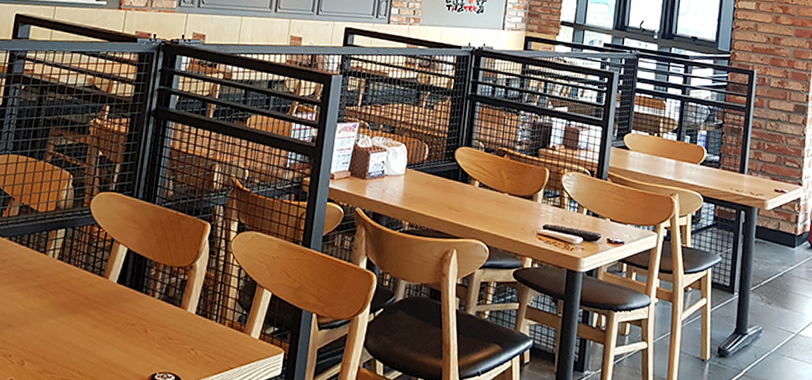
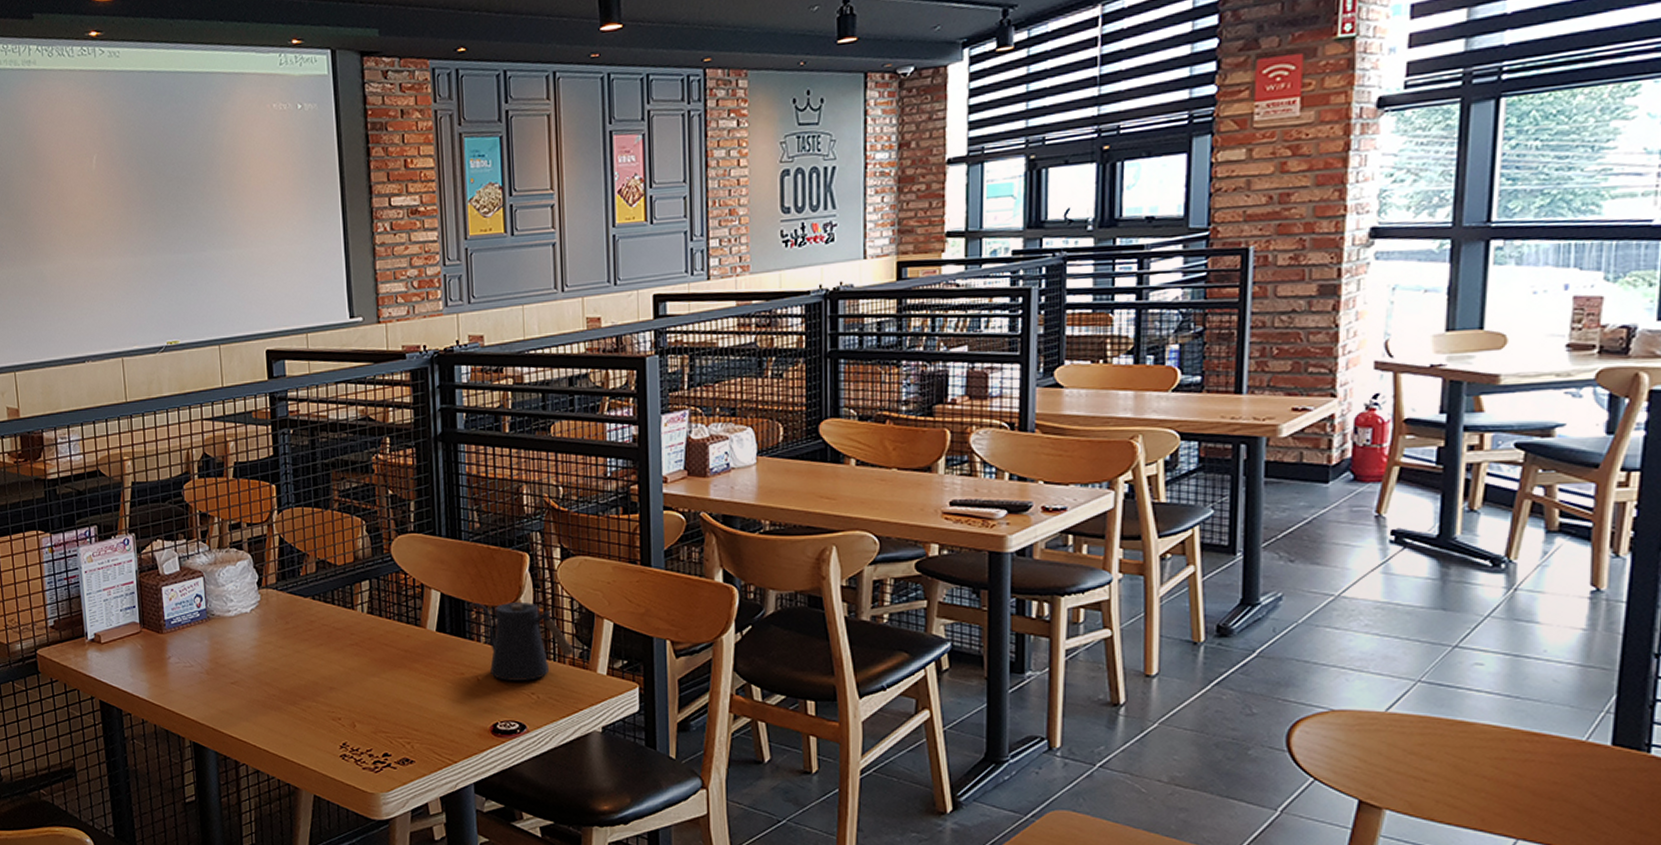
kettle: none [155,260,235,337] -> present [474,602,574,681]

